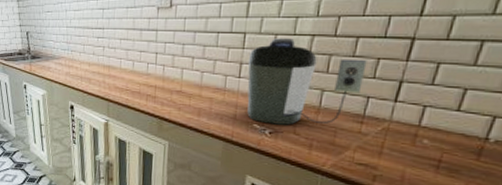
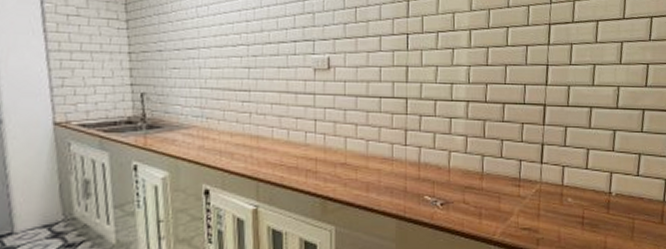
coffee maker: present [247,38,367,125] -> none [412,104,515,195]

